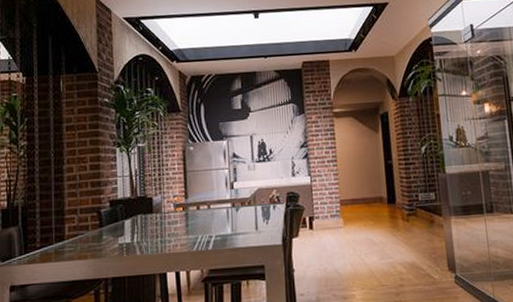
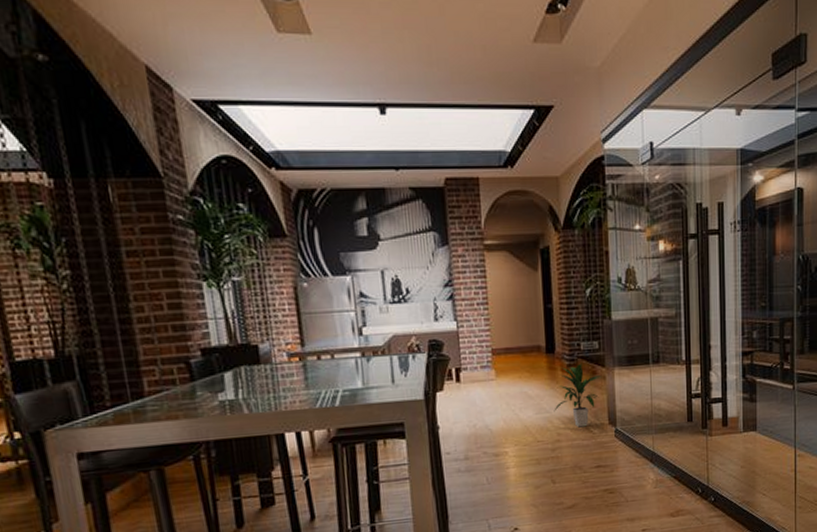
indoor plant: none [396,212,440,273] -> present [554,363,602,428]

